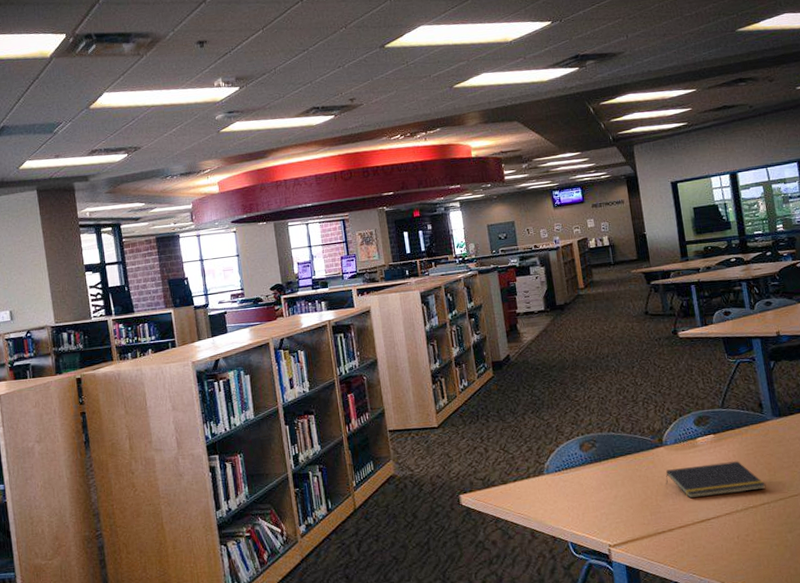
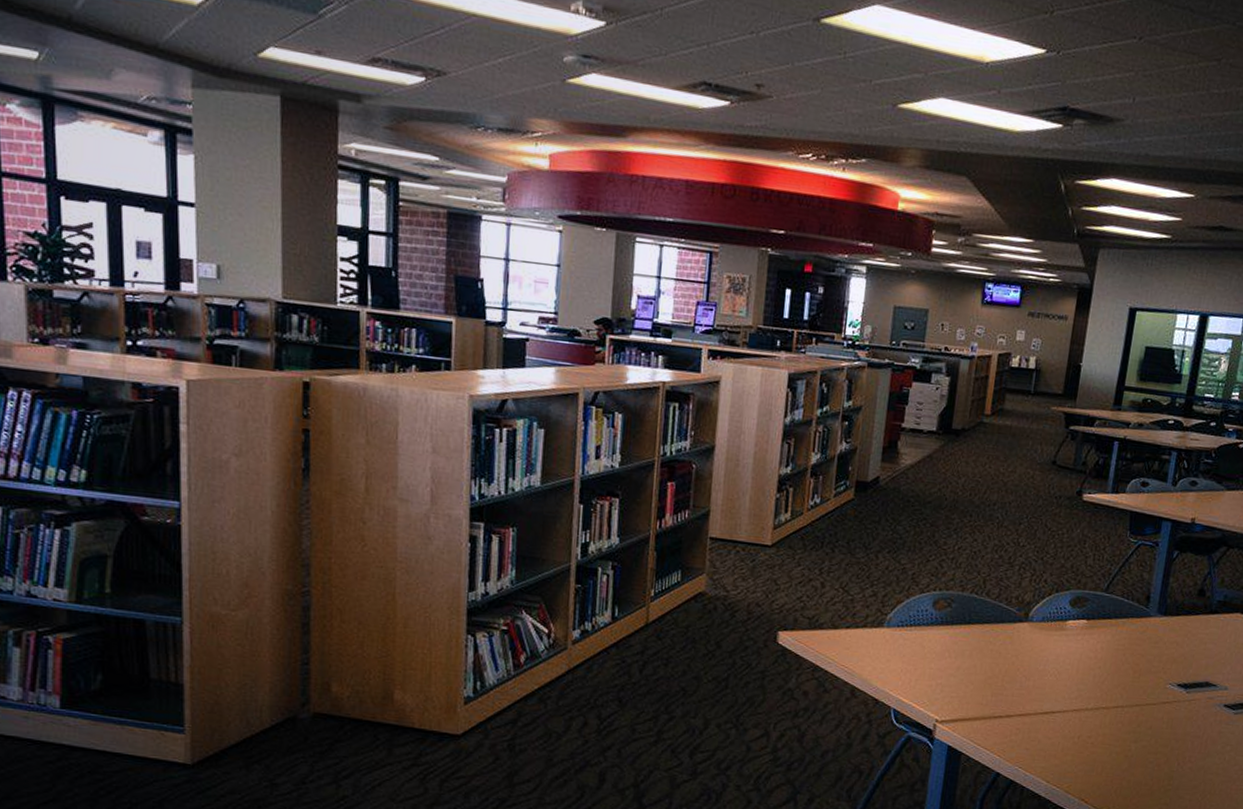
notepad: present [665,460,766,499] -> none [1018,649,1126,692]

